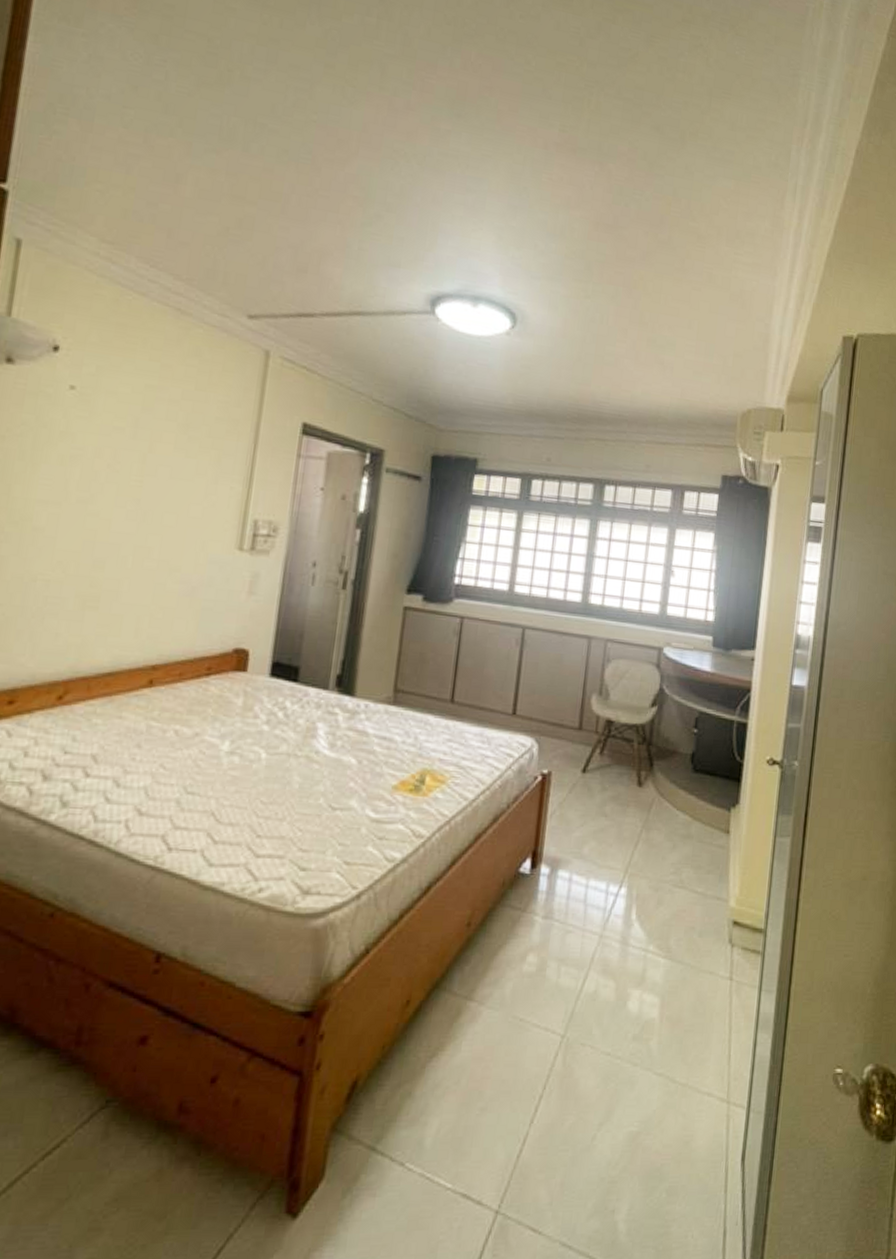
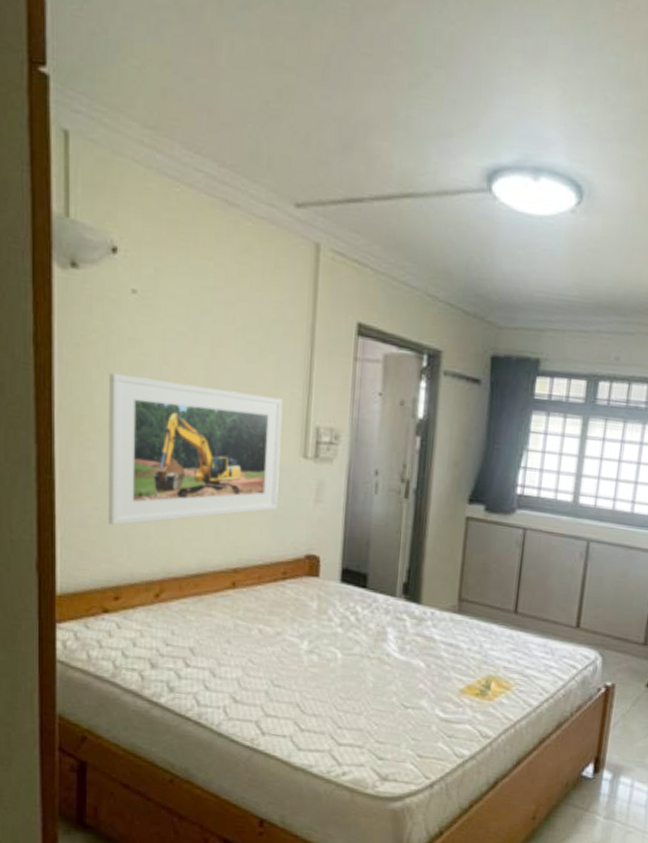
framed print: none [12,464,221,622] -> present [107,372,283,525]

